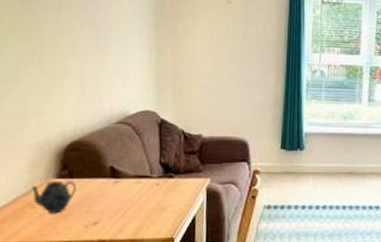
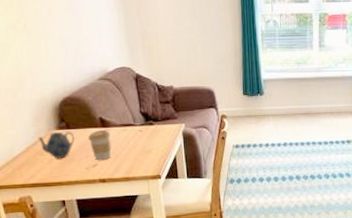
coffee cup: none [93,180,120,218] -> present [88,129,112,161]

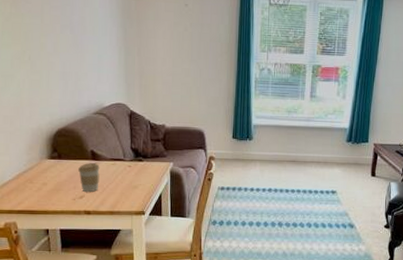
teapot: present [38,132,75,159] -> none [30,162,65,188]

